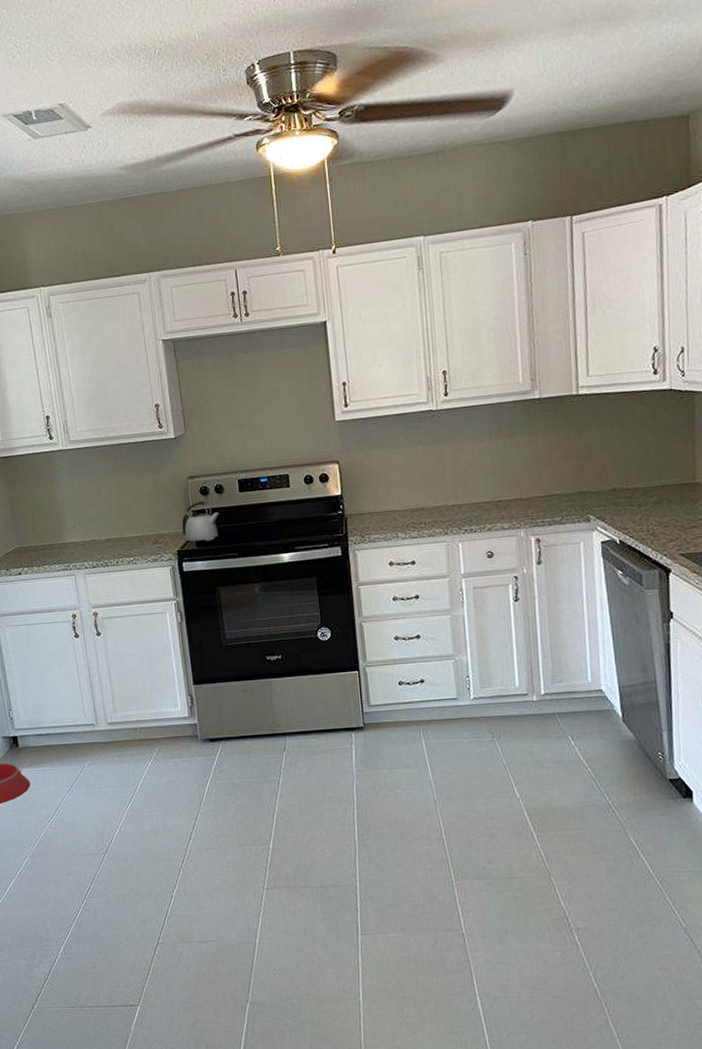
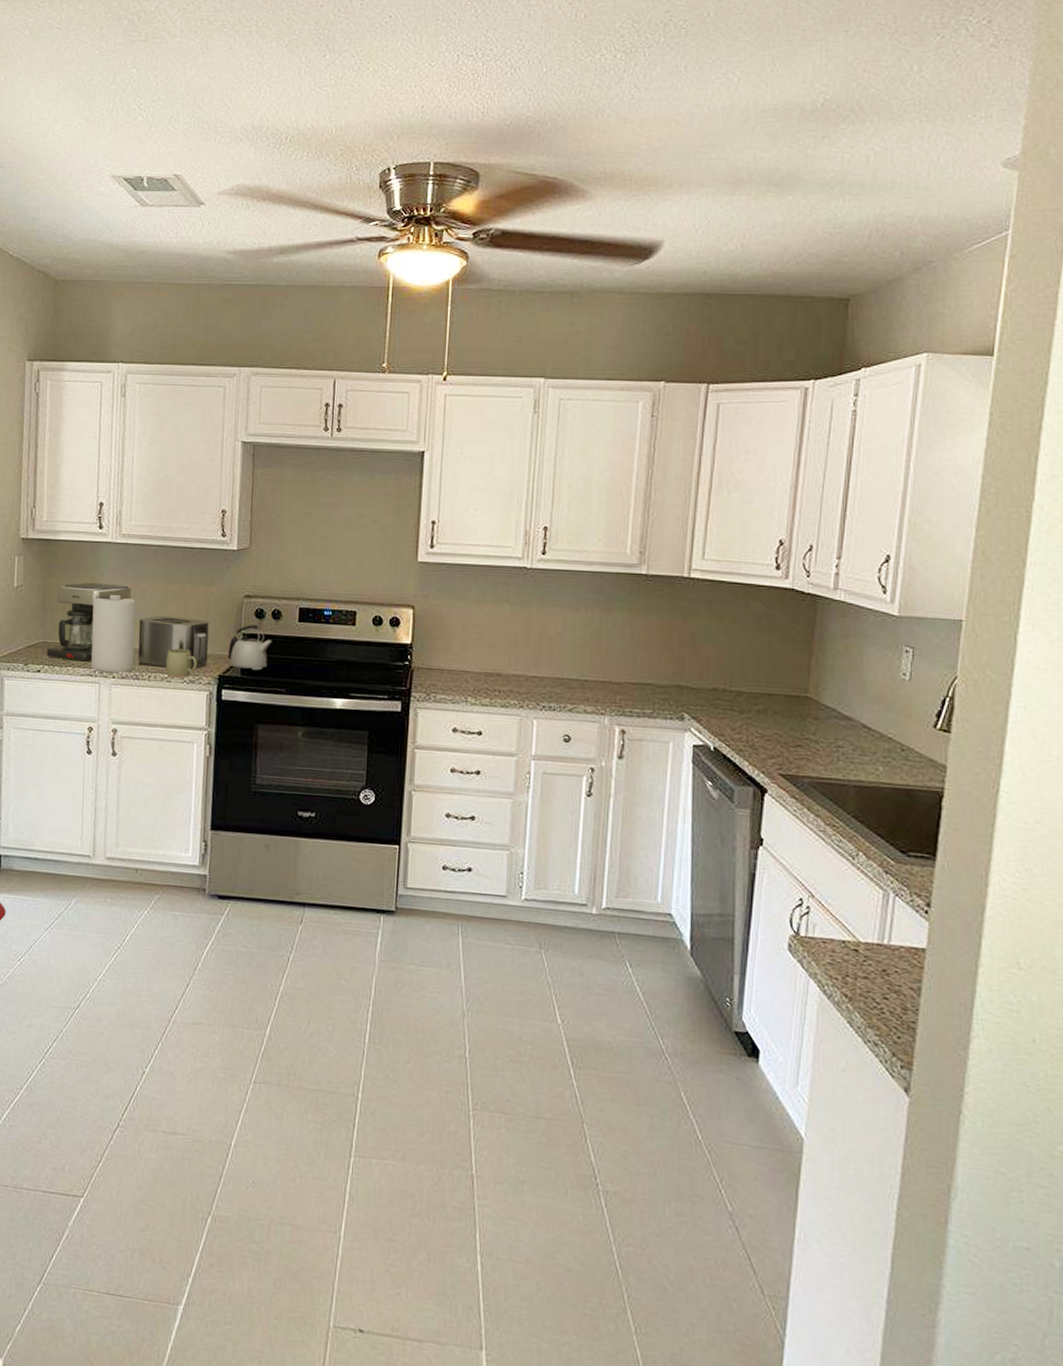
coffee maker: none [23,486,89,560] -> present [46,582,132,662]
paper towel holder: none [56,494,102,565] -> present [91,594,136,673]
toaster: none [100,504,166,554] -> present [138,615,209,670]
mug: none [128,532,157,560] -> present [165,648,197,678]

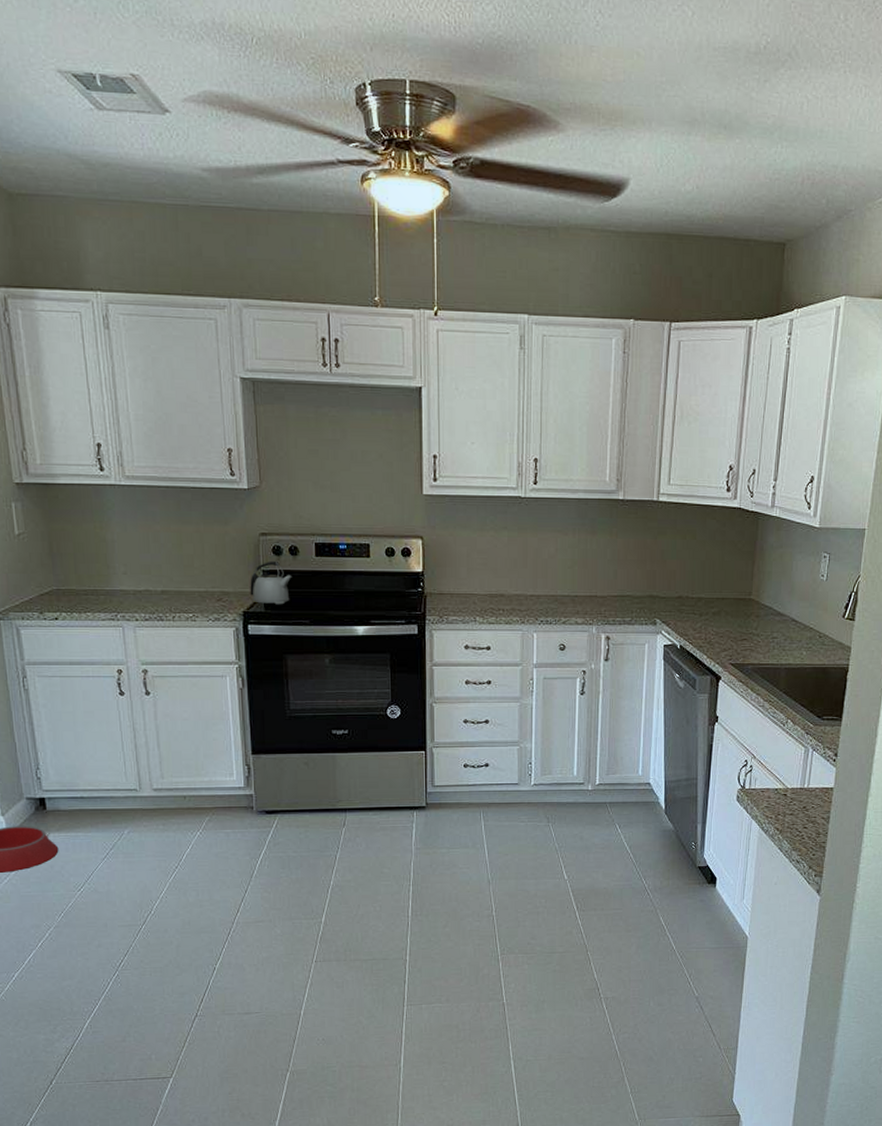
coffee maker: present [46,582,132,662] -> none [61,526,144,606]
paper towel holder: present [91,594,136,673] -> none [104,537,156,616]
toaster: present [138,615,209,670] -> none [156,557,231,608]
mug: present [165,648,197,678] -> none [188,587,220,616]

